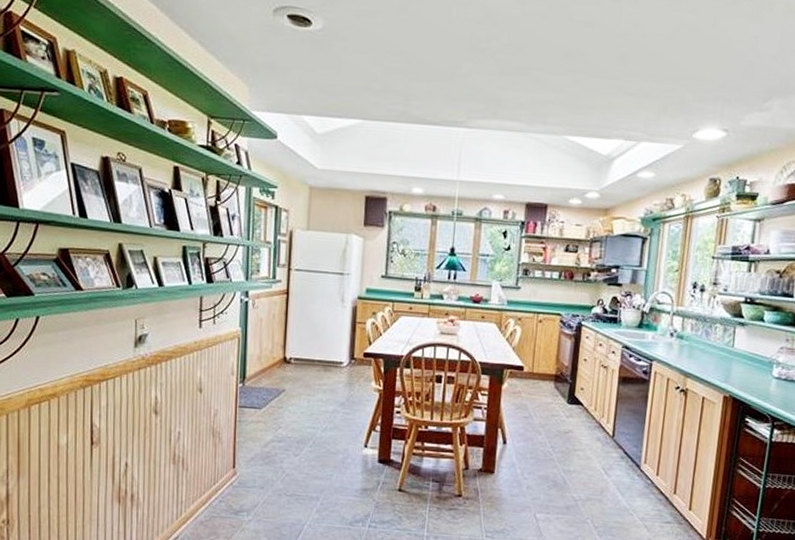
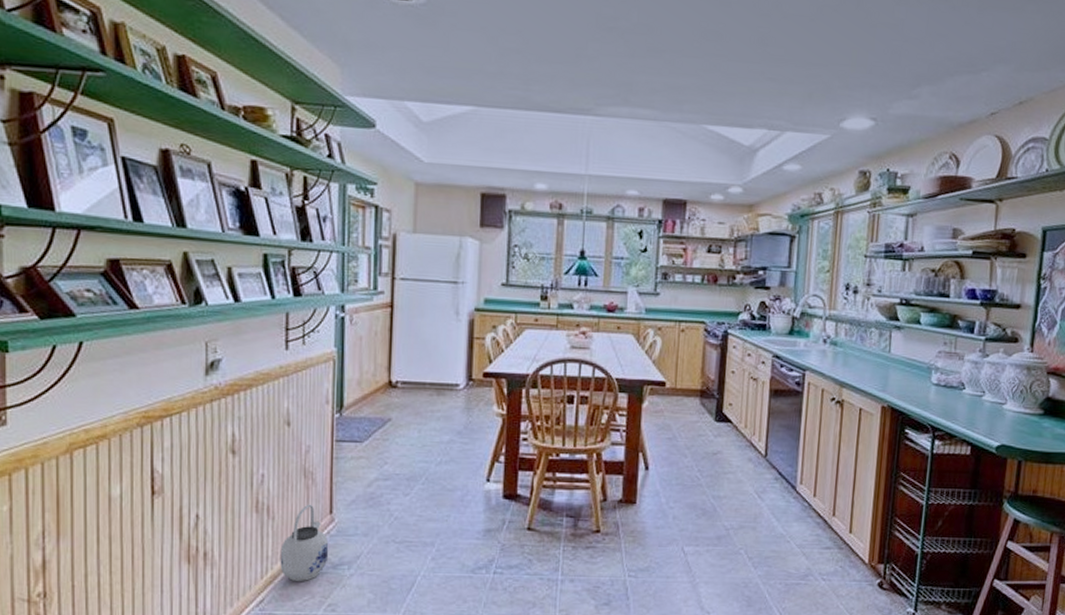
teapot: none [191,459,232,524] -> present [280,504,329,581]

